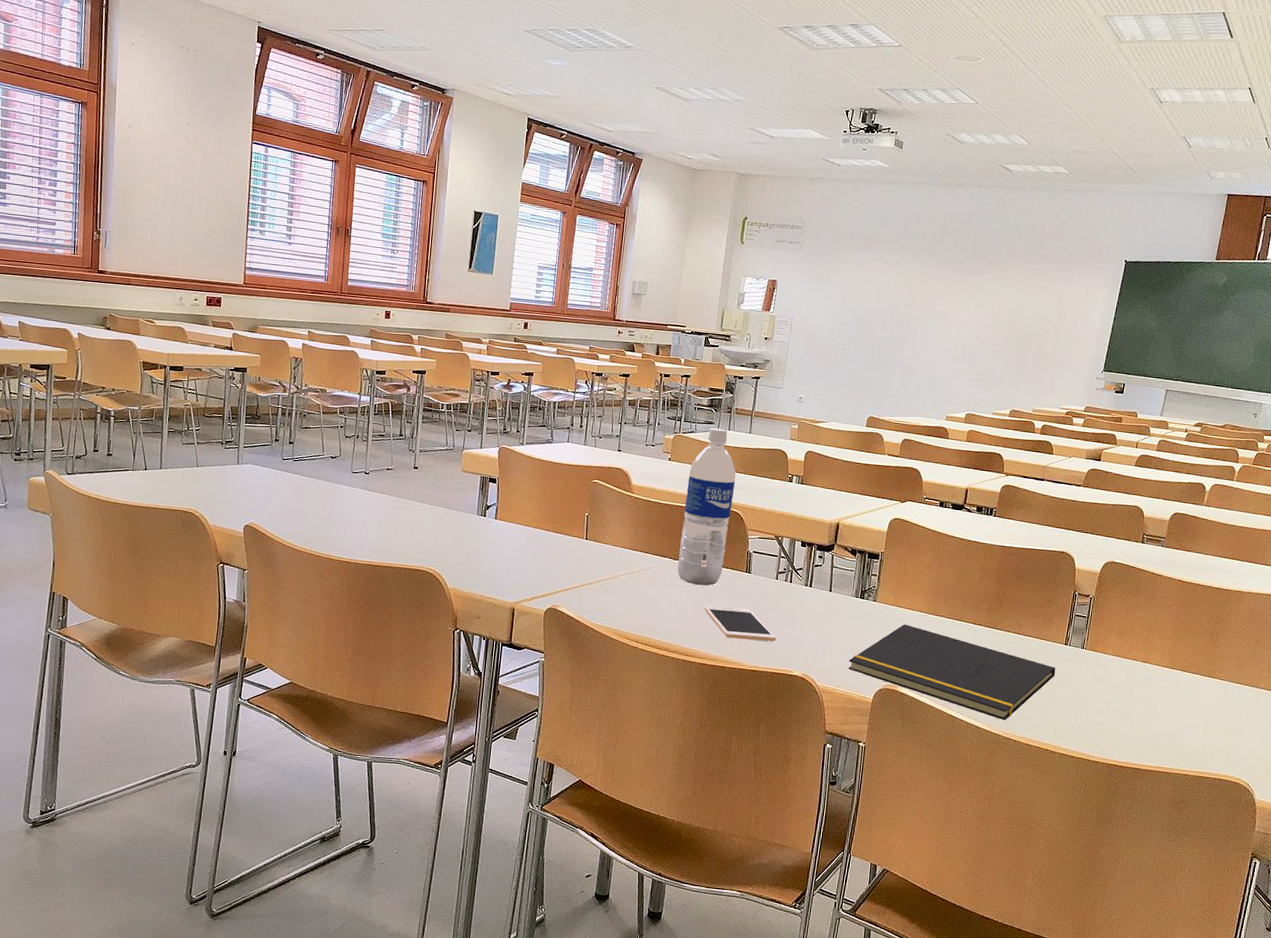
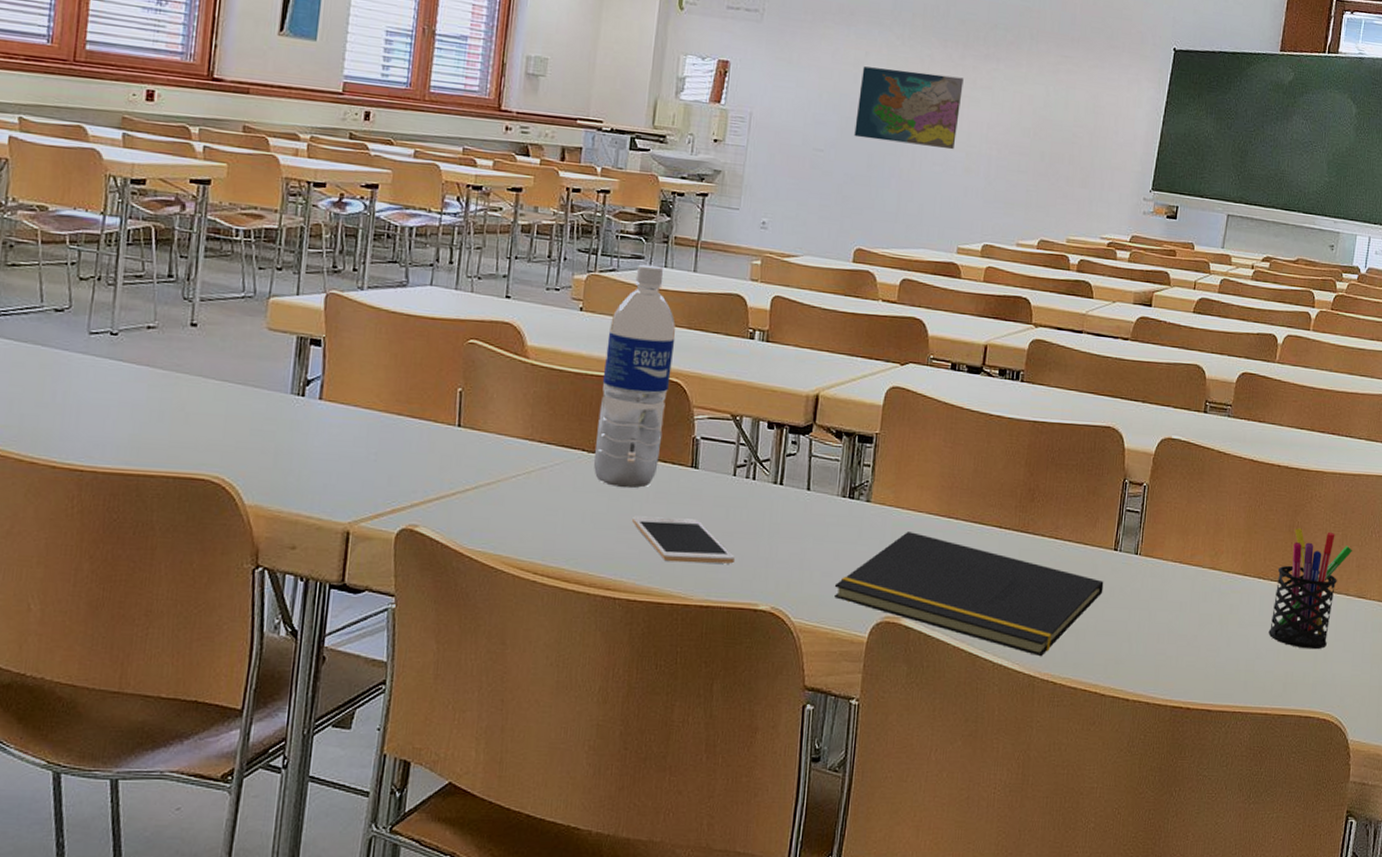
map: none [869,281,954,343] -> present [854,66,964,150]
pen holder: none [1190,634,1264,729] -> present [1268,528,1352,650]

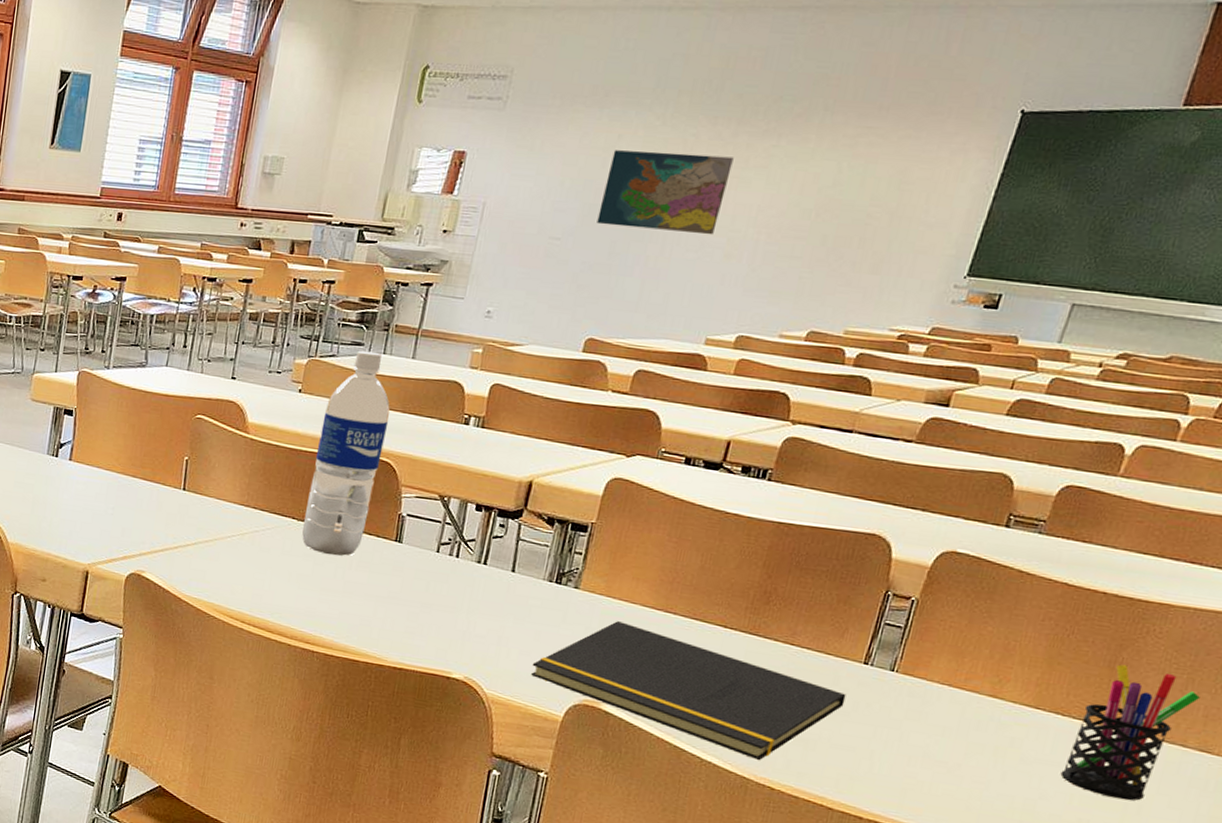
cell phone: present [632,516,734,564] -> none [334,581,431,633]

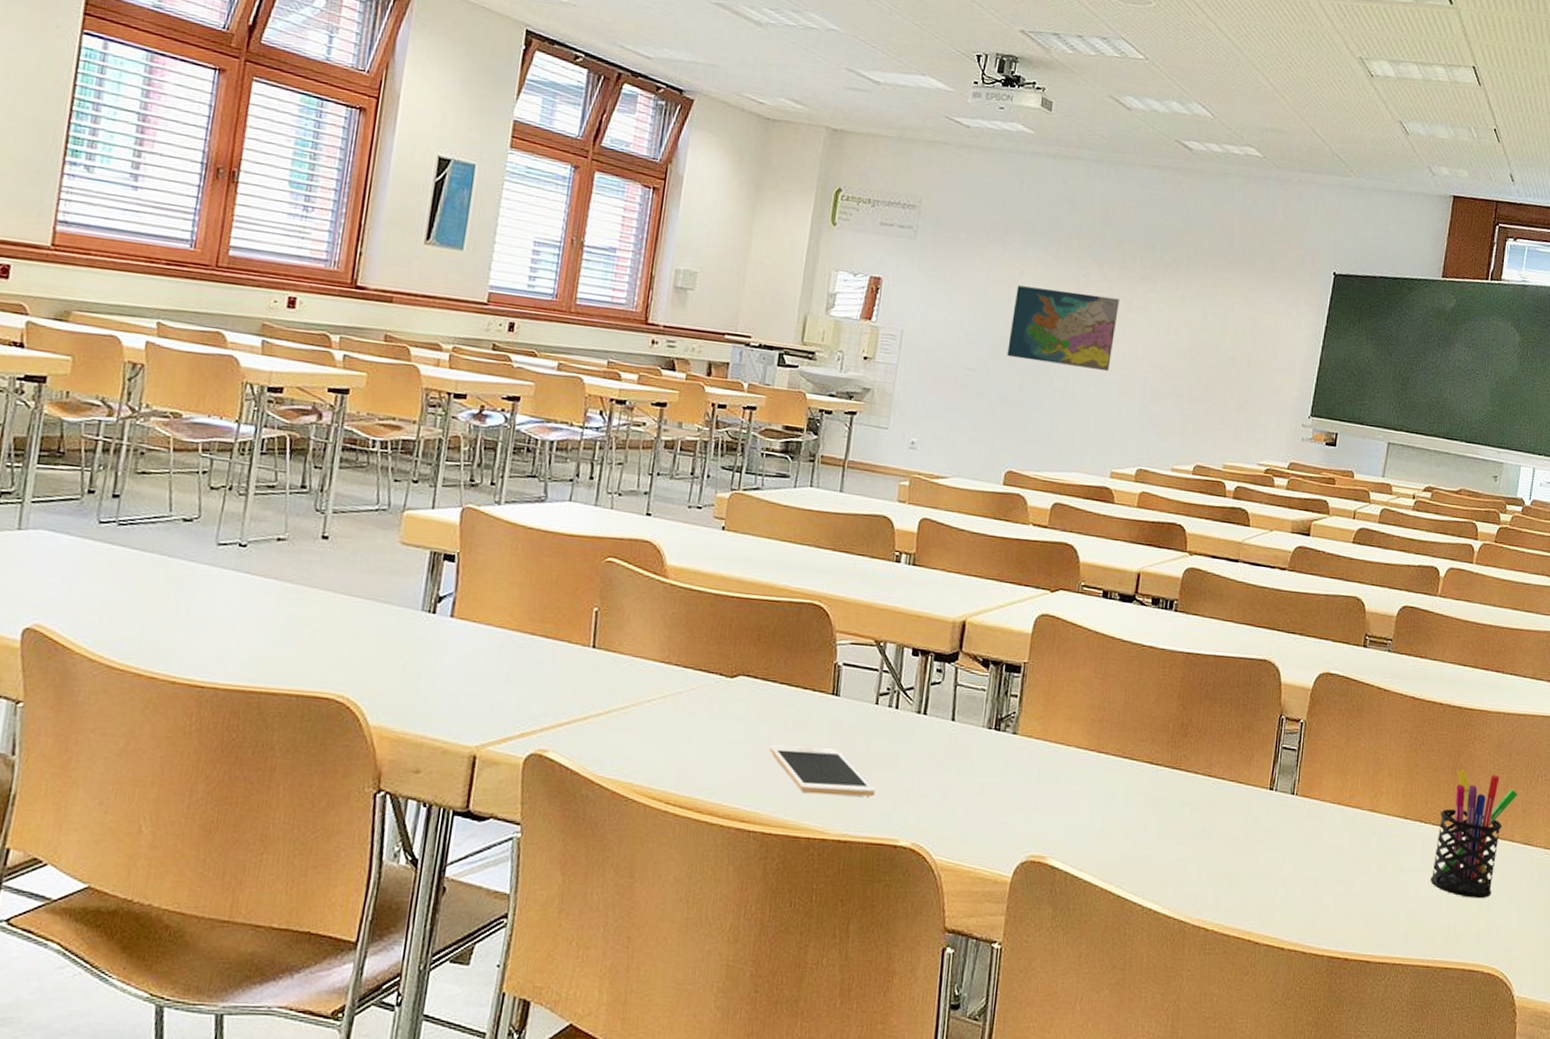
water bottle: present [302,350,390,556] -> none [731,483,820,716]
cell phone: none [334,581,431,633] -> present [770,744,875,797]
notepad: present [531,621,847,760] -> none [978,766,1259,900]

